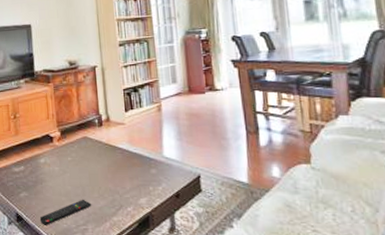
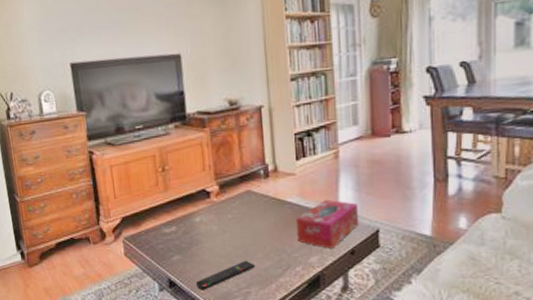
tissue box: none [126,146,182,191] -> present [295,199,360,249]

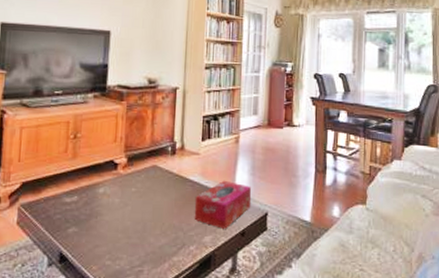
remote control: present [195,260,255,290] -> none [88,236,151,267]

